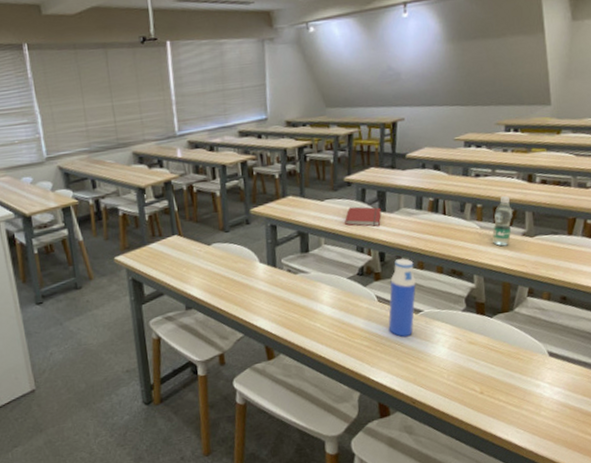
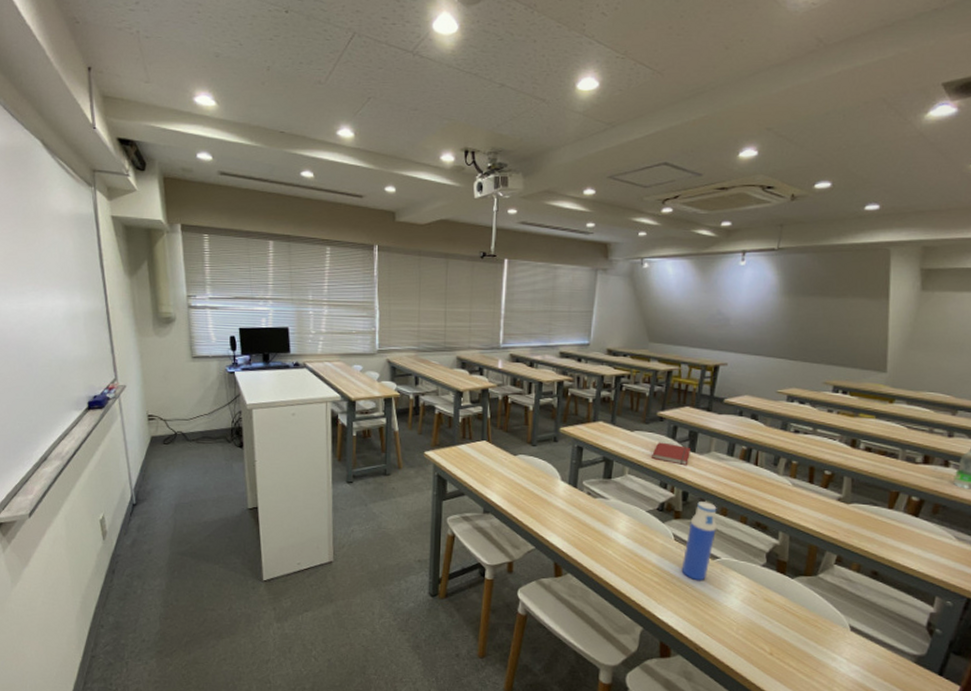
bottle: present [492,195,513,246] -> none [804,456,830,508]

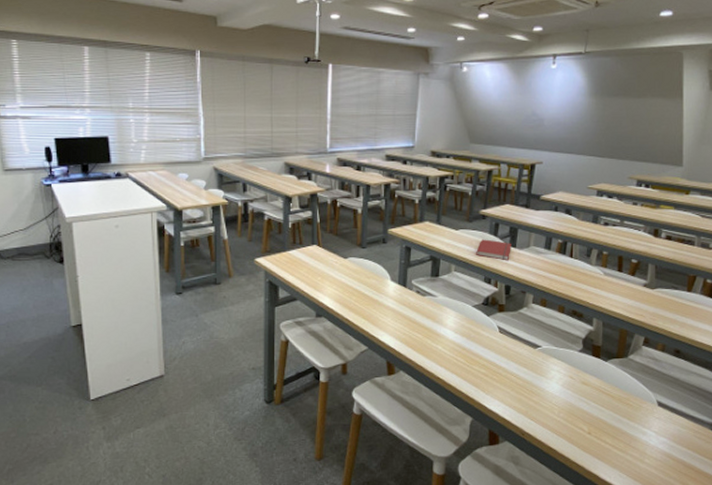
water bottle: present [681,501,717,581] -> none [506,294,537,370]

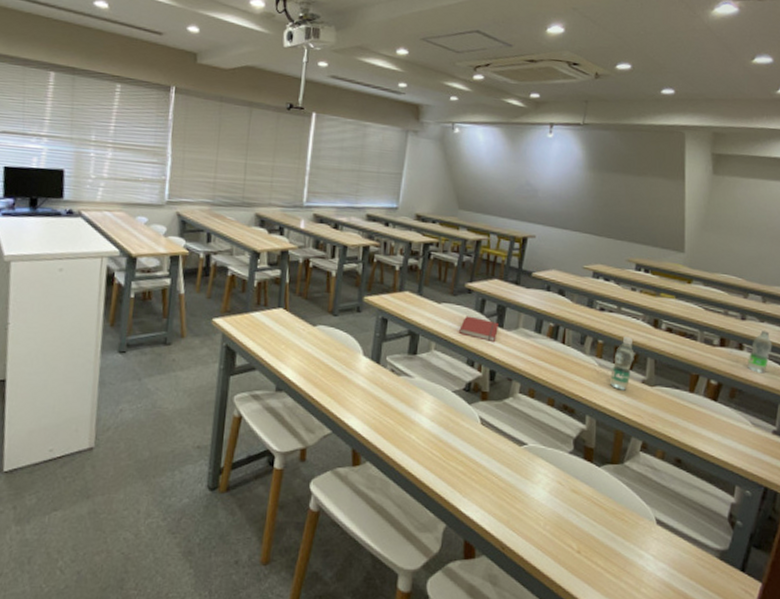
bottle: none [615,246,637,294] -> present [610,335,634,391]

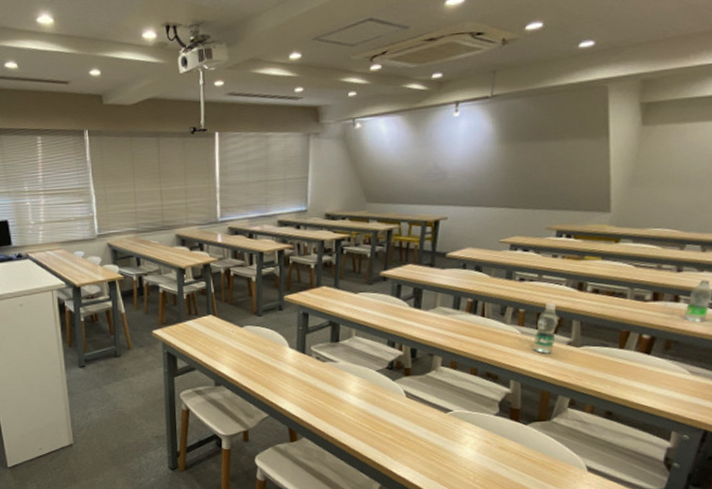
book: present [459,316,499,343] -> none [378,301,416,324]

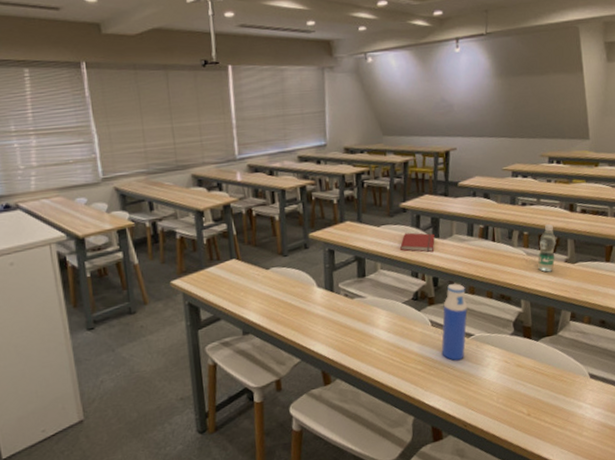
book: none [378,301,416,324] -> present [400,232,435,253]
water bottle: none [415,357,447,435] -> present [441,283,468,361]

